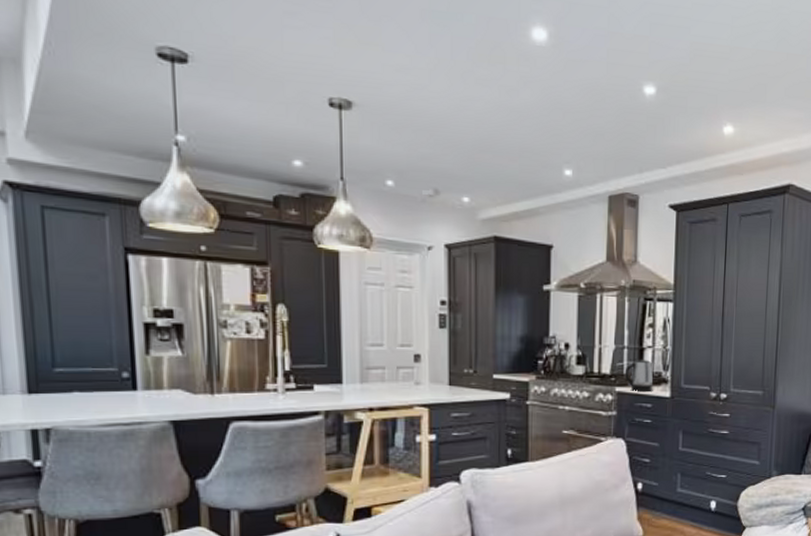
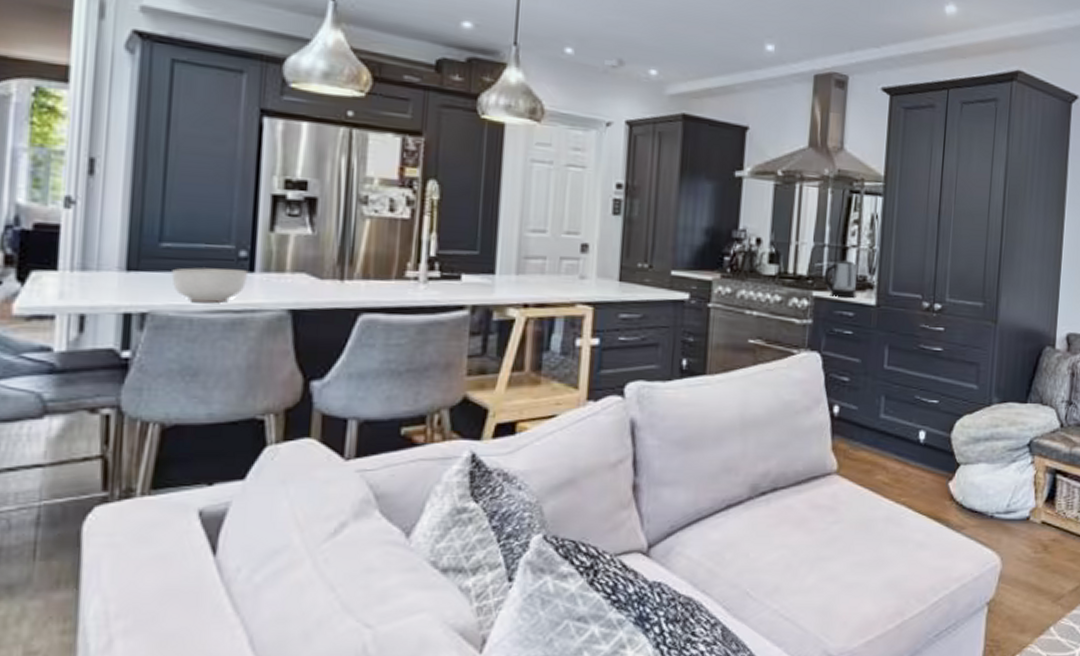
bowl: none [67,388,132,418] -> present [171,267,249,303]

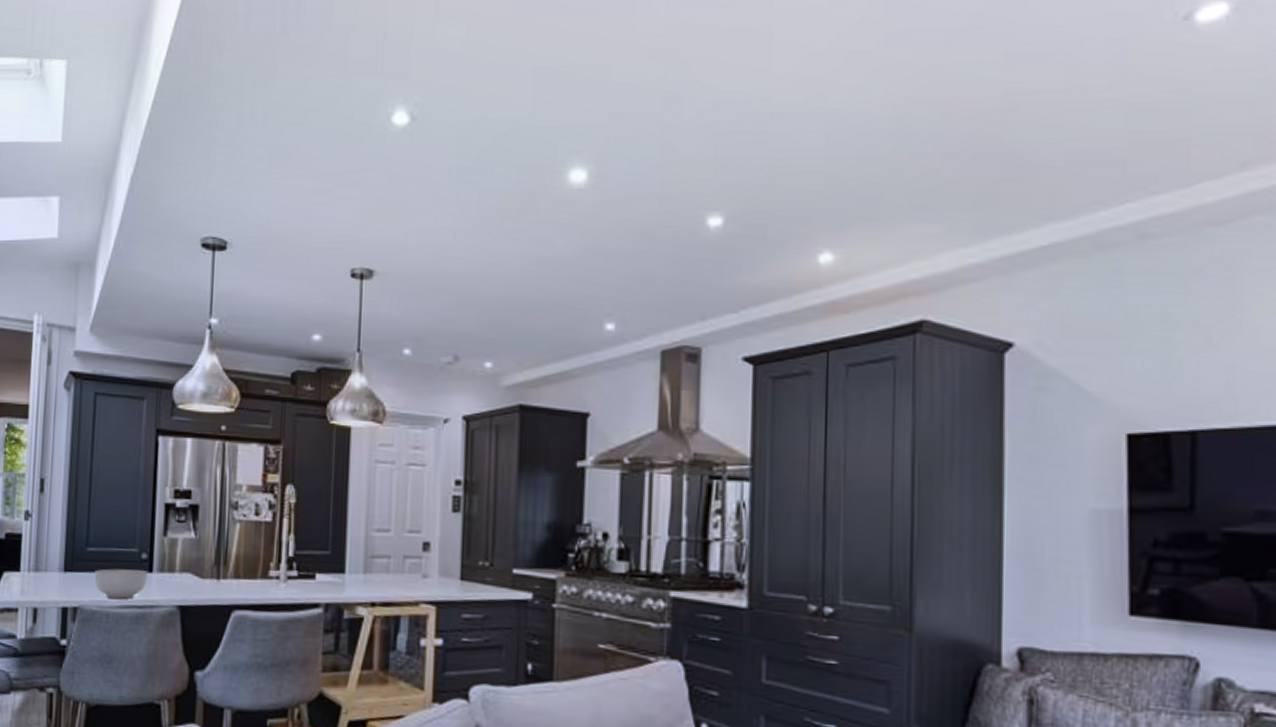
kettle: present [823,259,859,298] -> none [682,555,724,599]

